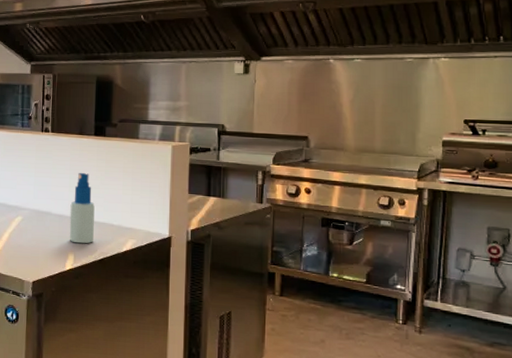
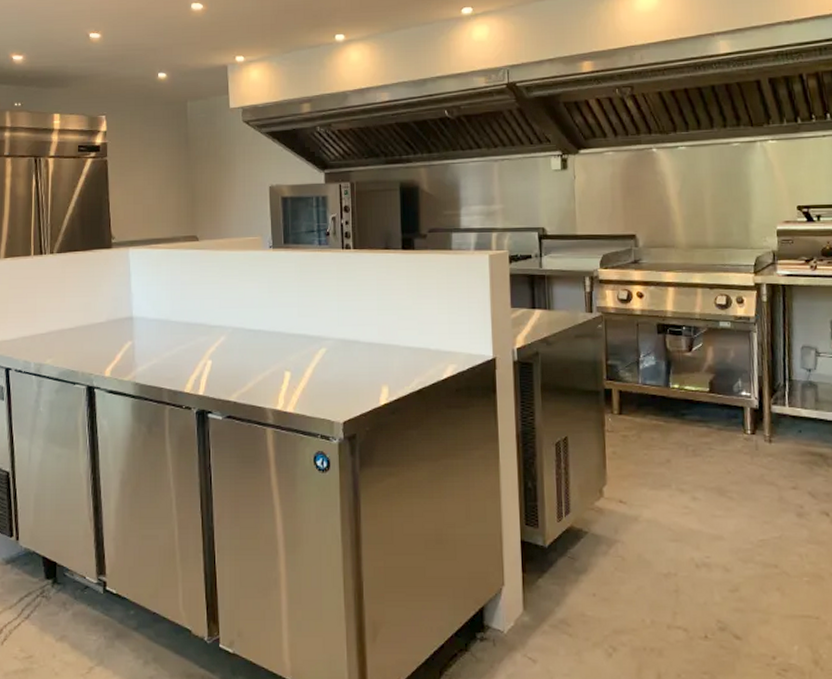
spray bottle: present [69,173,95,244] -> none [380,293,409,374]

